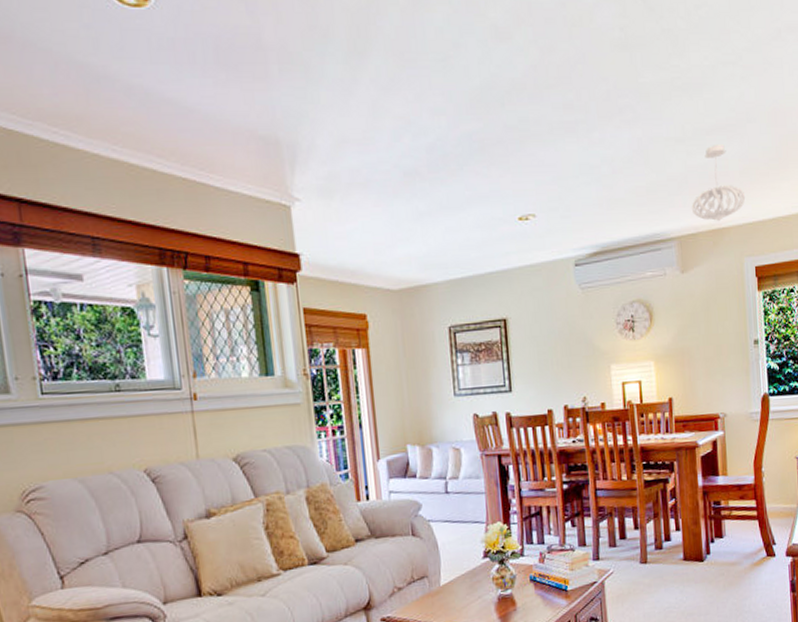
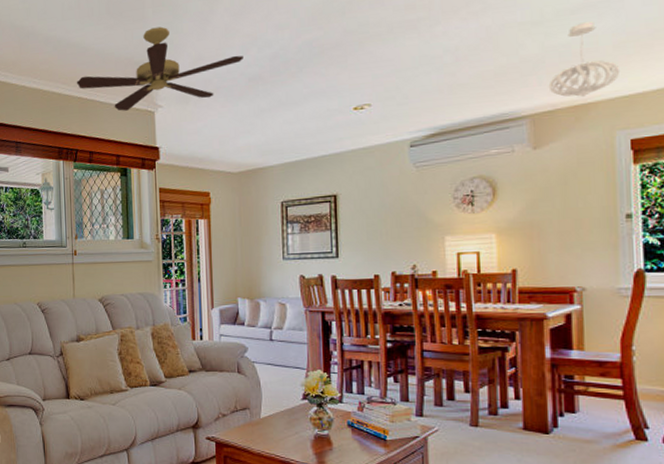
ceiling fan: none [178,92,396,202] -> present [76,26,243,111]

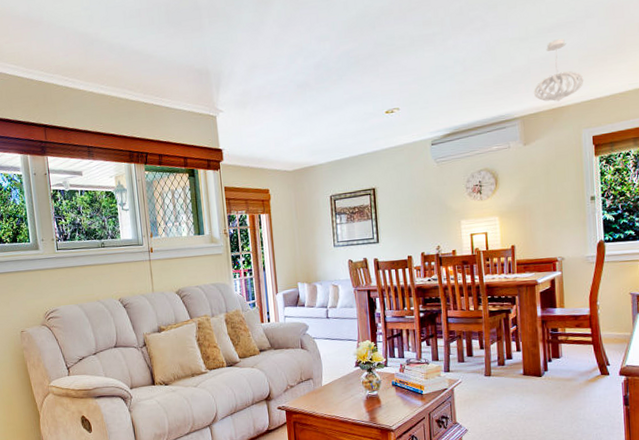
ceiling fan: present [76,26,243,111] -> none [142,36,292,116]

